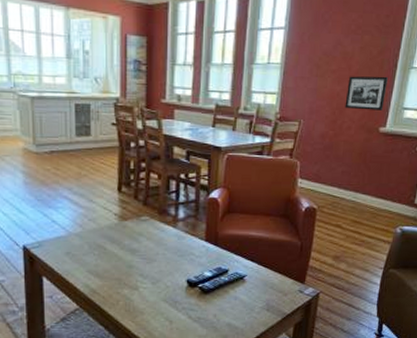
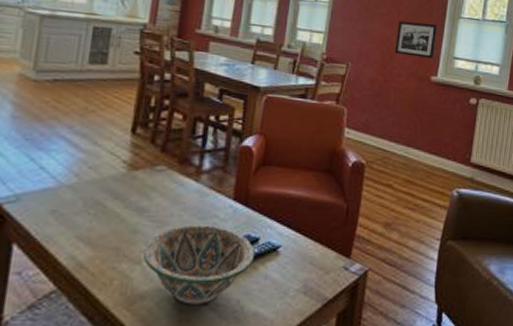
decorative bowl: none [138,261,226,318] -> present [142,224,255,305]

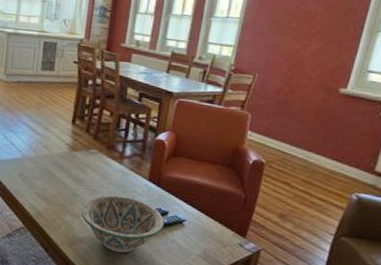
picture frame: present [395,21,437,59] -> none [303,35,353,72]

